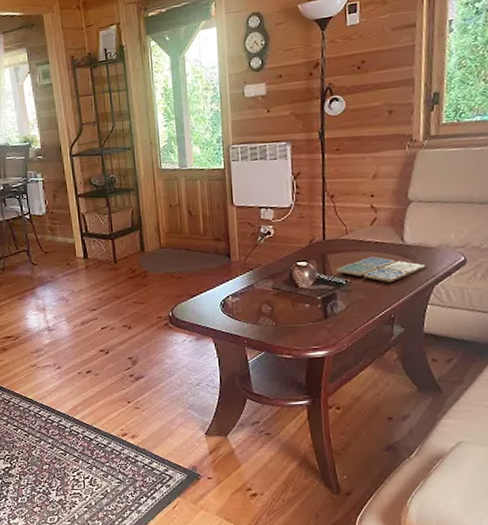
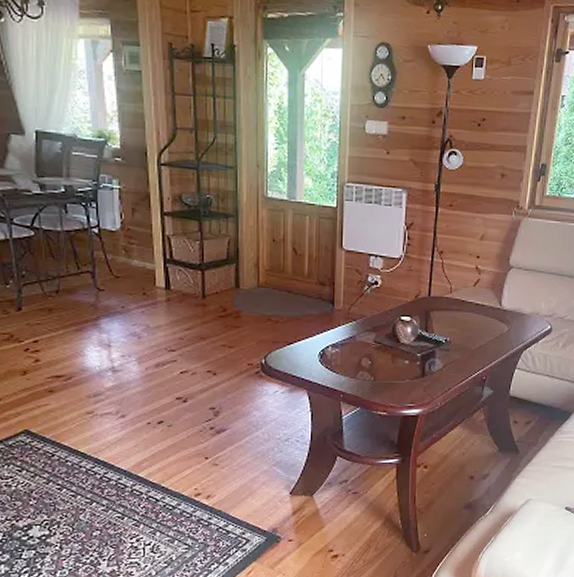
drink coaster: present [335,256,426,283] -> none [437,317,518,345]

